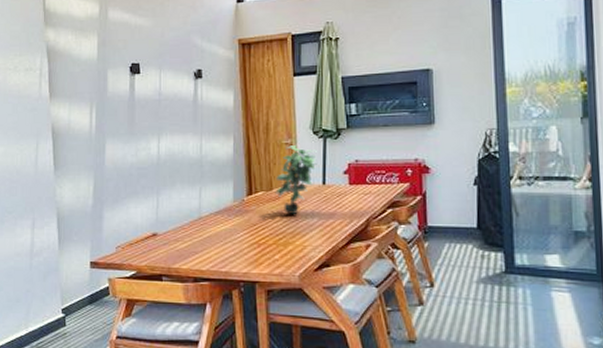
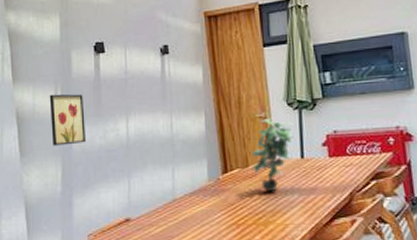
wall art: none [84,111,118,161] -> present [49,94,86,146]

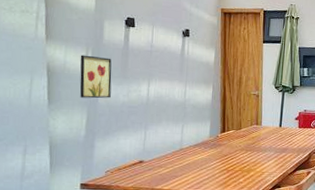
potted plant: present [251,119,294,191] -> none [243,96,277,148]

